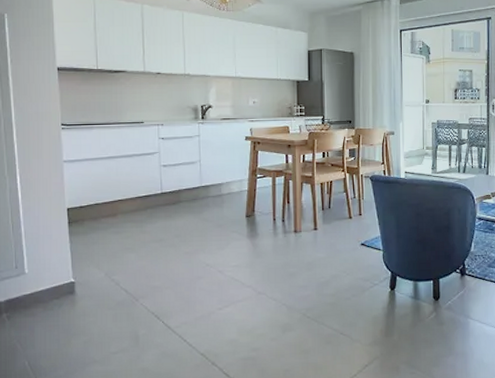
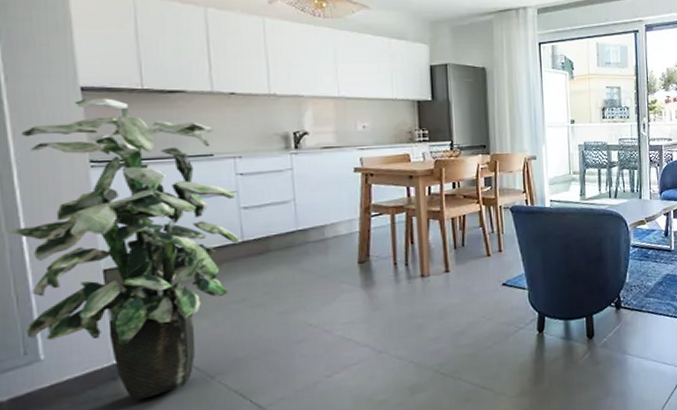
indoor plant: none [10,76,159,312] -> present [11,98,239,401]

